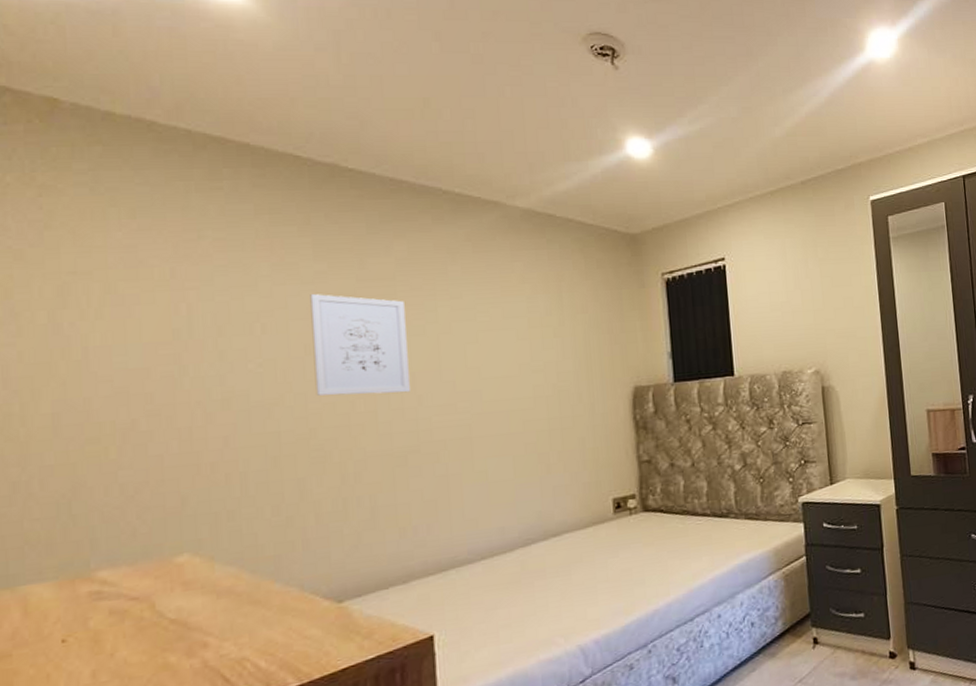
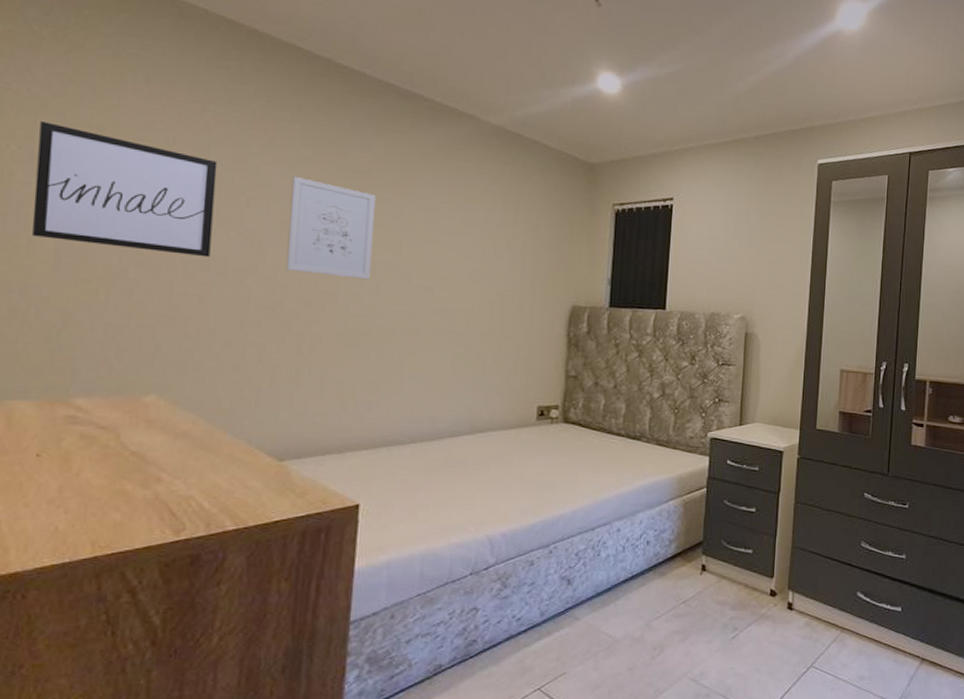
wall art: none [17,274,230,402] -> present [31,120,218,258]

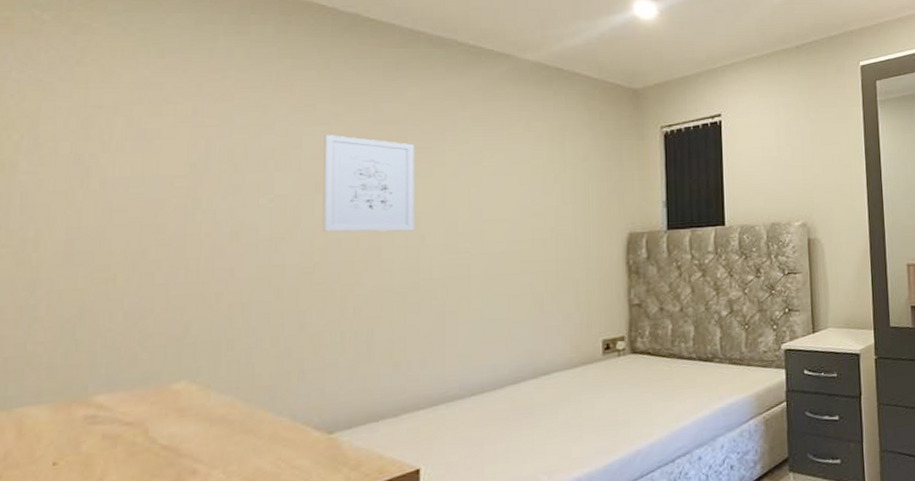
wall art: present [31,120,218,258] -> none [38,106,242,229]

